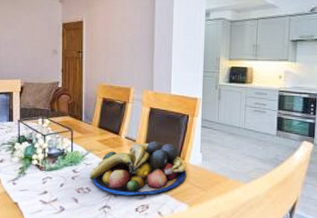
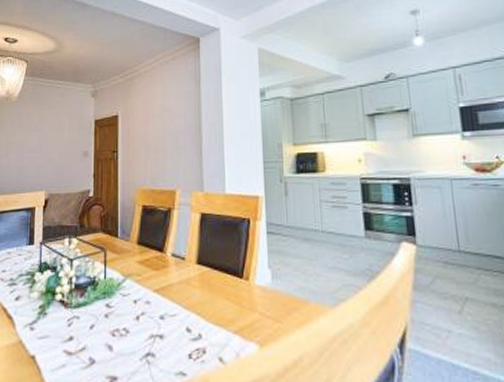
fruit bowl: present [90,141,187,196] -> none [128,257,254,336]

